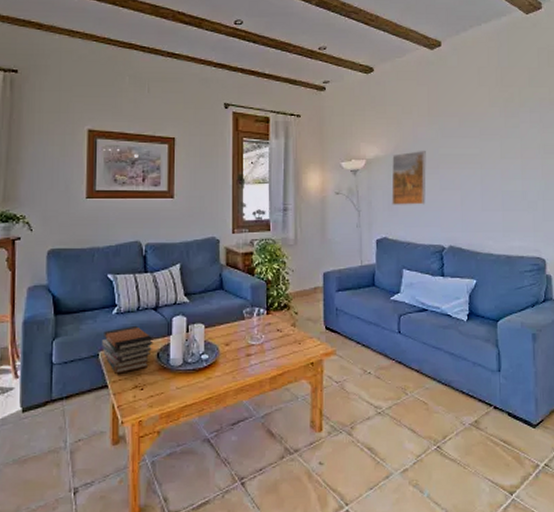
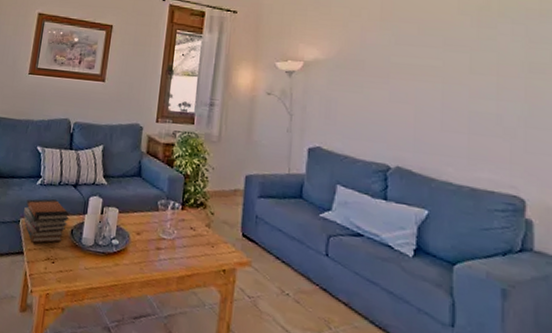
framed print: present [391,150,426,205] -> none [329,56,375,117]

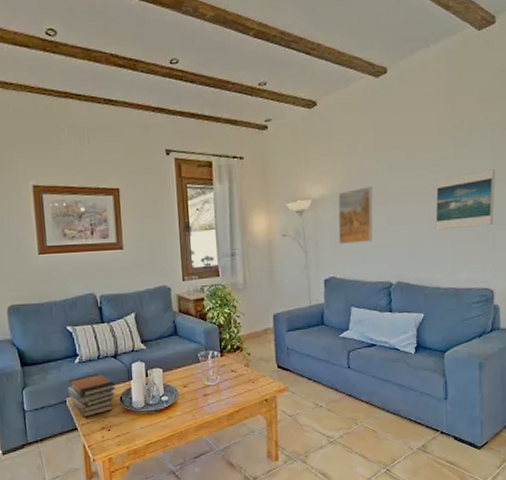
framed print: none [329,56,375,117] -> present [338,185,373,244]
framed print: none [449,57,530,122] -> present [435,169,495,230]

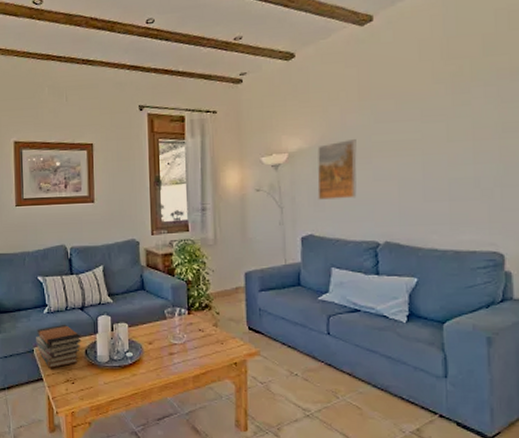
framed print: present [435,169,495,230] -> none [430,119,504,186]

